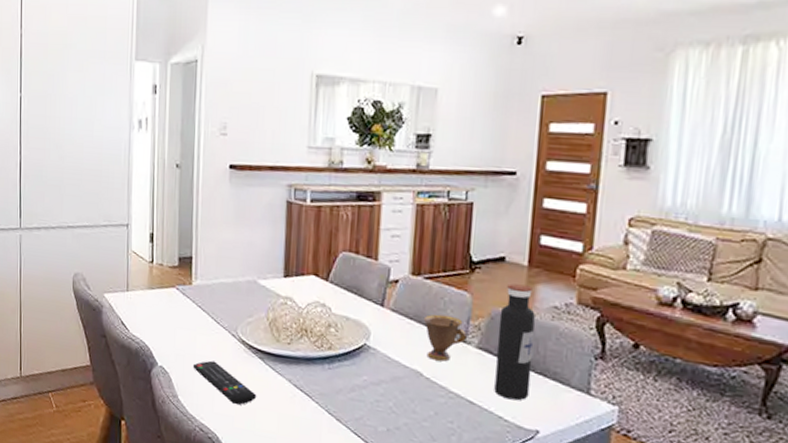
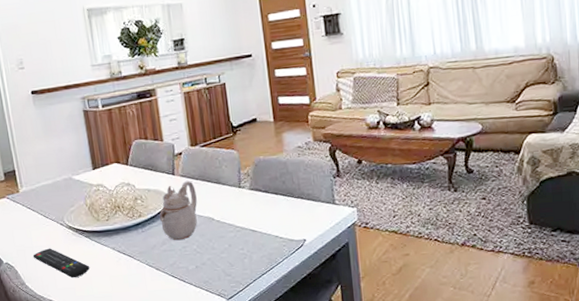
teapot: none [353,317,407,392] -> present [159,181,197,241]
teacup: present [423,314,467,362] -> none [206,170,240,206]
water bottle: present [494,283,535,401] -> none [260,135,294,222]

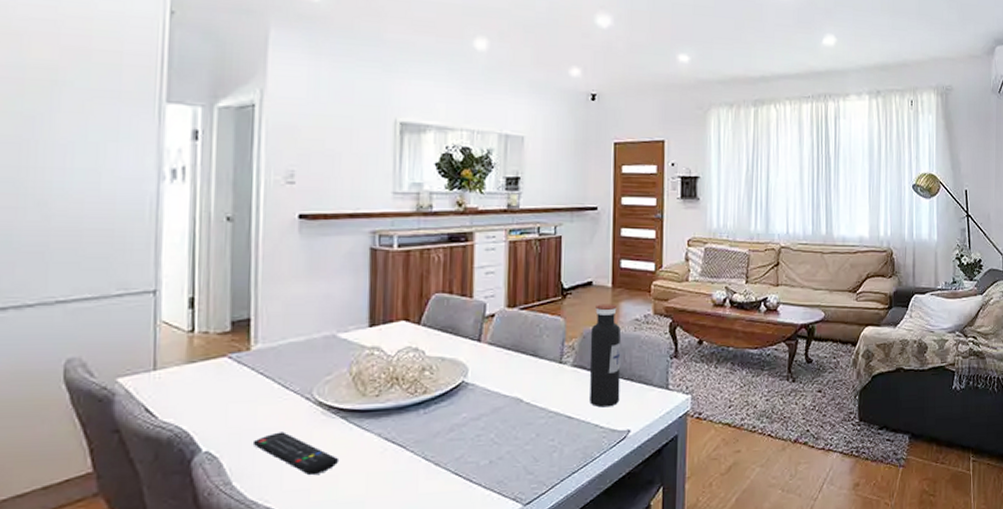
teapot: present [159,181,197,241] -> none [451,350,505,427]
water bottle: none [260,135,294,222] -> present [589,304,621,408]

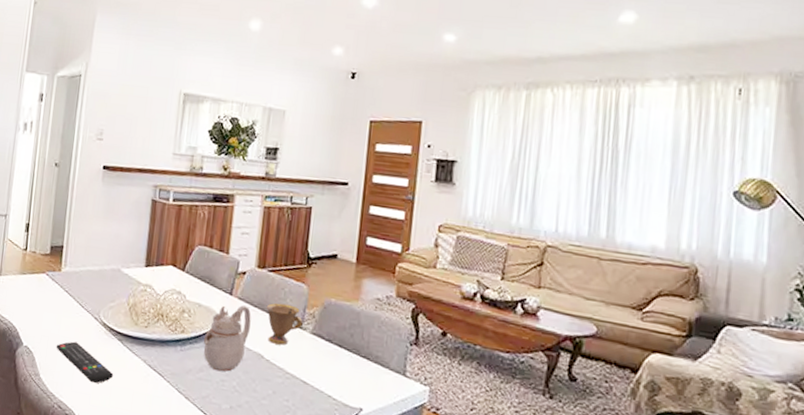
teapot: none [451,350,505,427] -> present [203,305,251,372]
teacup: none [521,341,562,385] -> present [266,303,303,345]
water bottle: present [589,304,621,408] -> none [325,277,361,381]

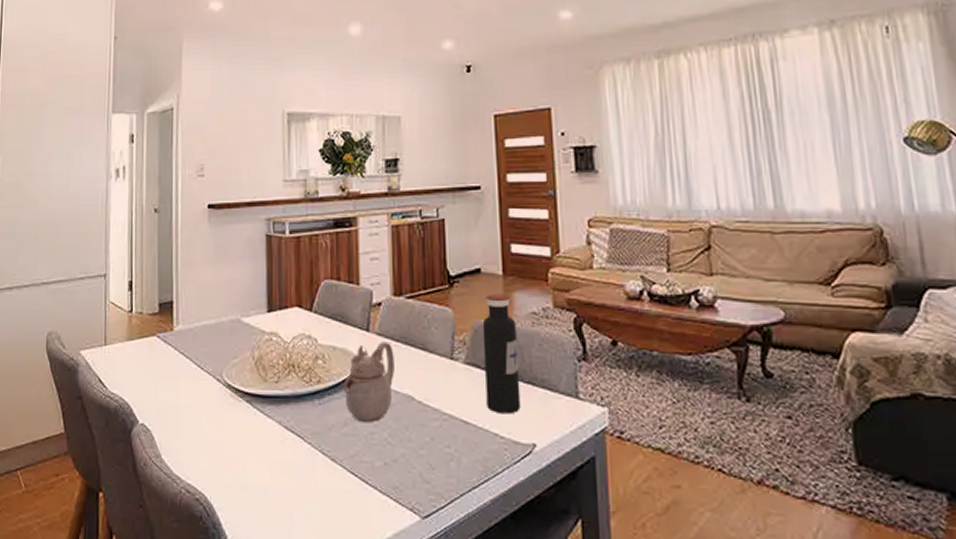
remote control: present [56,341,114,383] -> none [176,411,246,456]
teacup: present [266,303,303,345] -> none [409,333,453,382]
water bottle: none [325,277,361,381] -> present [482,294,521,414]

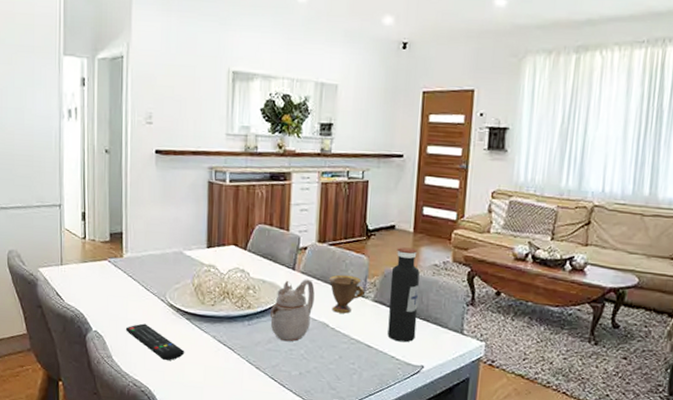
remote control: none [176,411,246,456] -> present [125,323,185,361]
teacup: none [409,333,453,382] -> present [328,274,365,314]

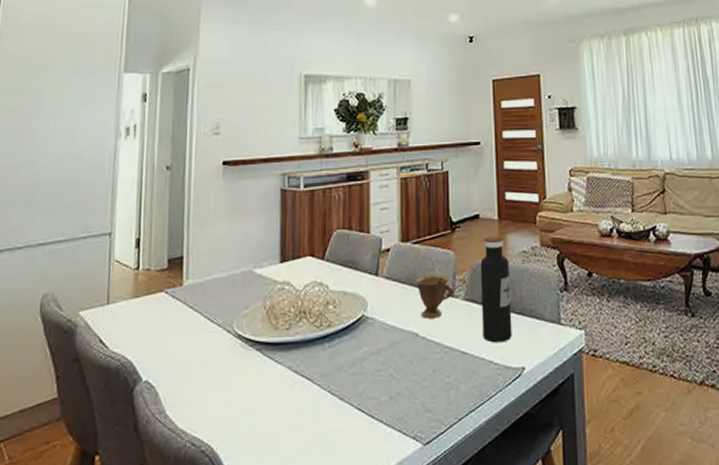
remote control: present [125,323,185,361] -> none [183,363,255,406]
teapot: present [269,279,315,342] -> none [352,284,401,361]

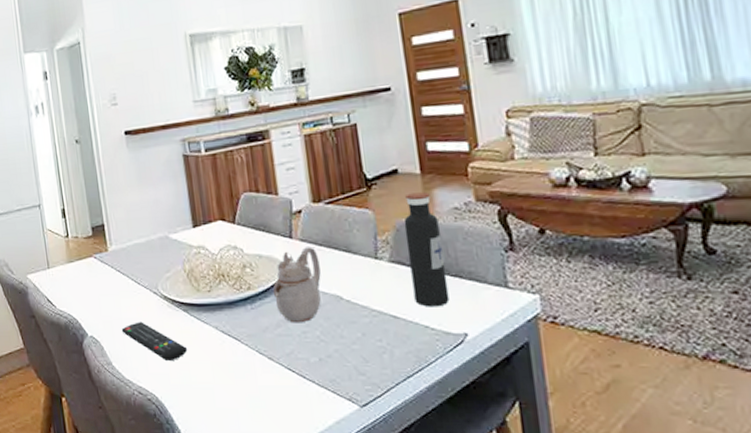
remote control: none [183,363,255,406] -> present [121,322,188,360]
teapot: none [352,284,401,361] -> present [273,247,321,323]
teacup: present [415,274,454,319] -> none [332,235,377,282]

